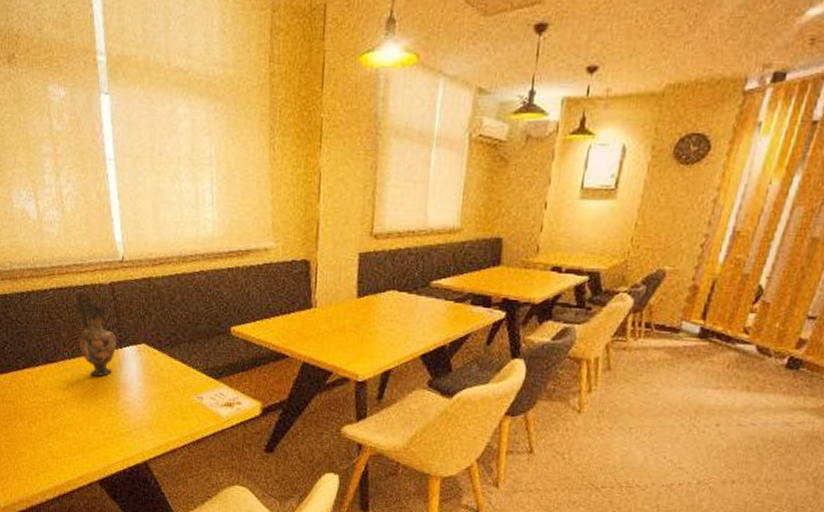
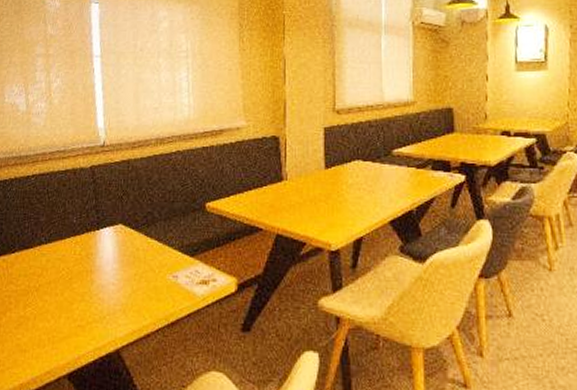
vase: present [75,291,116,376] -> none [56,176,94,260]

